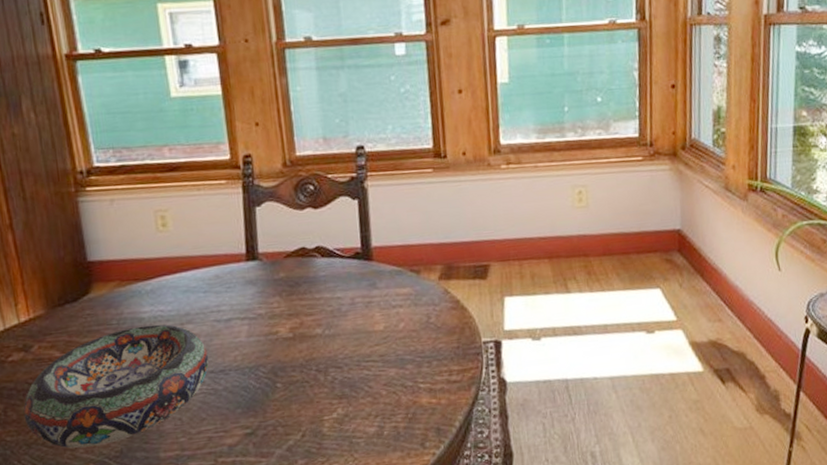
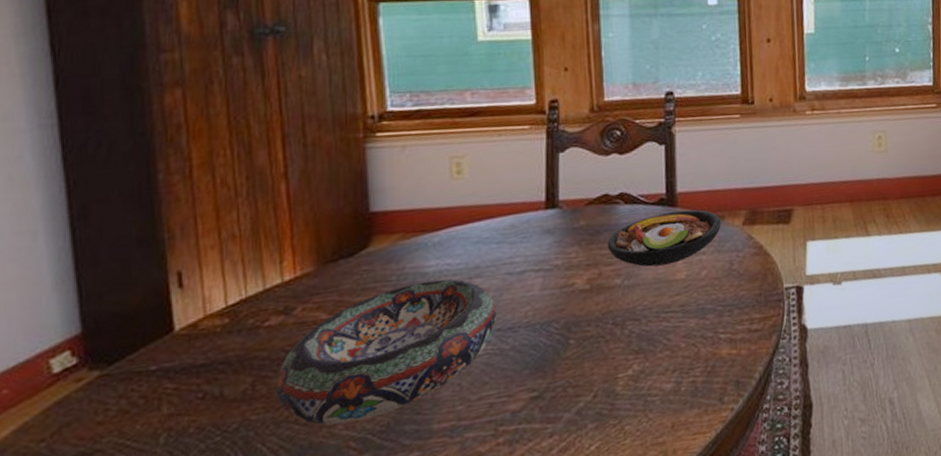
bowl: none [306,263,418,318] -> present [607,209,722,267]

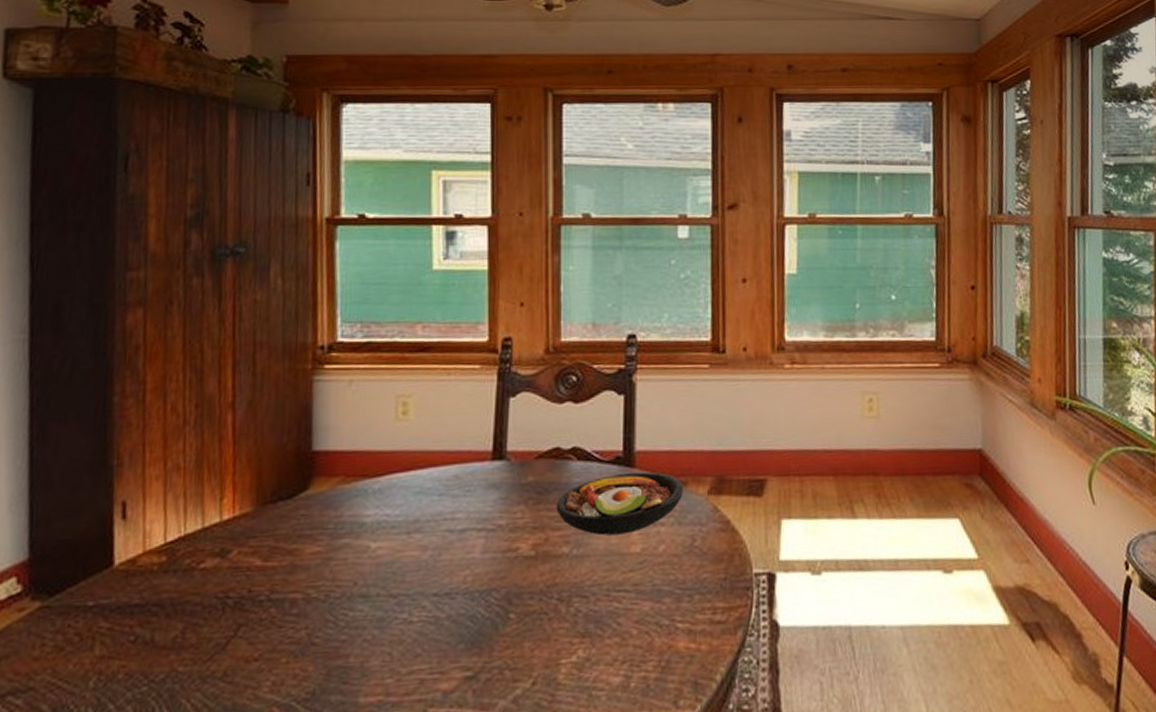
decorative bowl: present [275,279,496,425] -> none [204,531,433,686]

